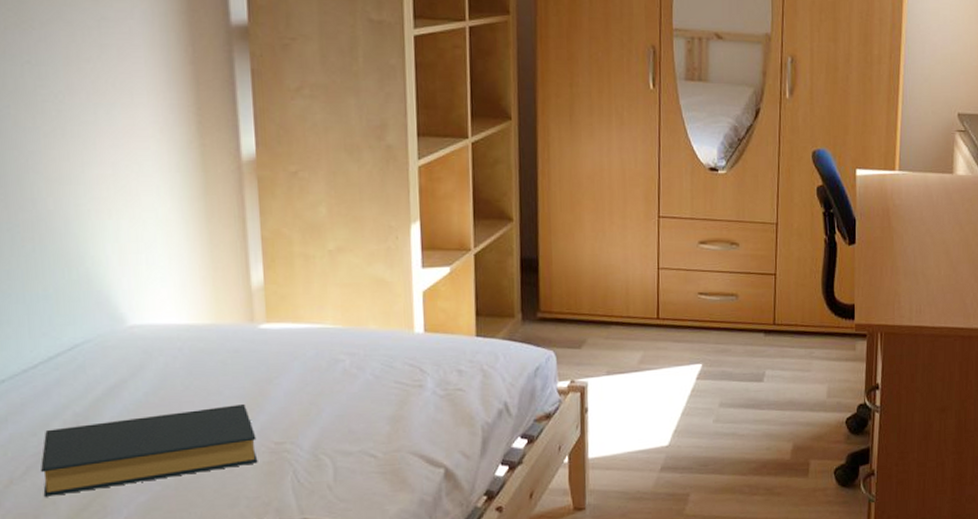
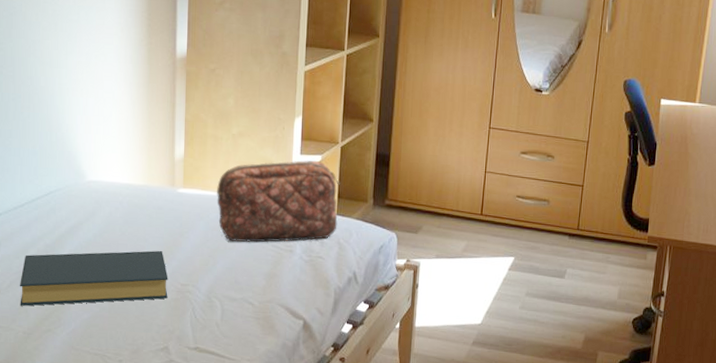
cosmetic bag: none [312,273,478,383] -> present [216,160,340,243]

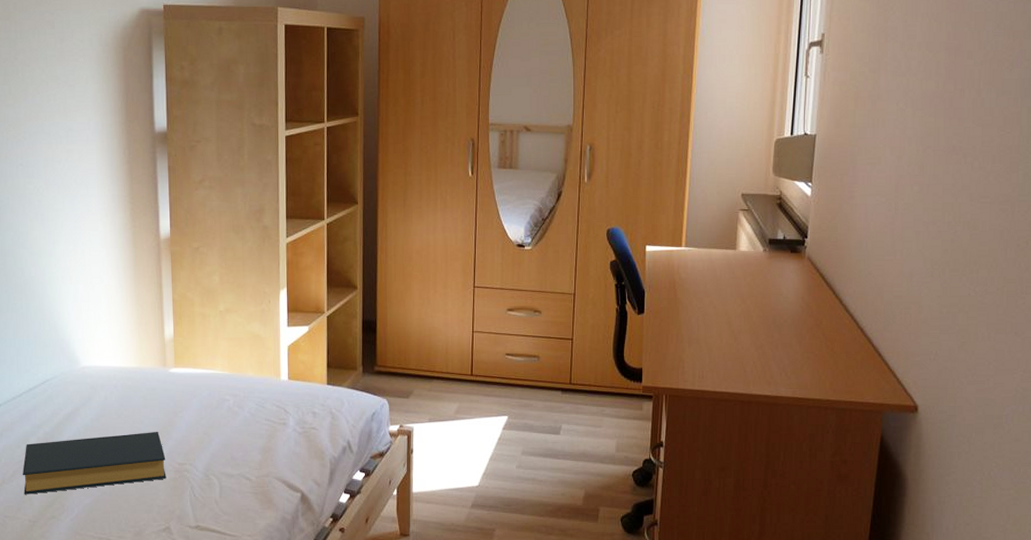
cosmetic bag: present [216,160,340,243] -> none [207,331,329,418]

